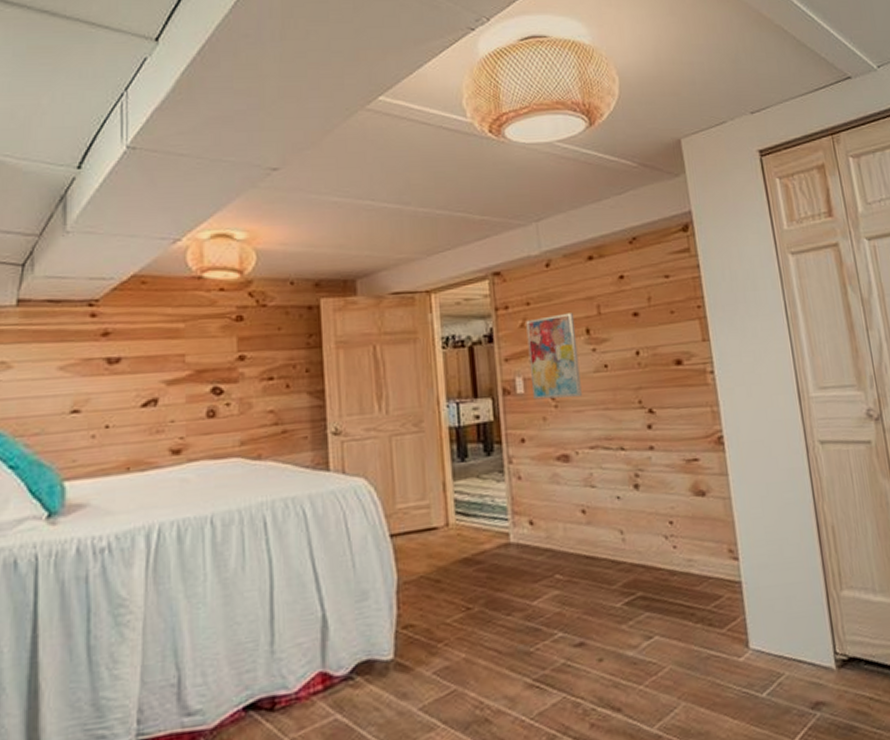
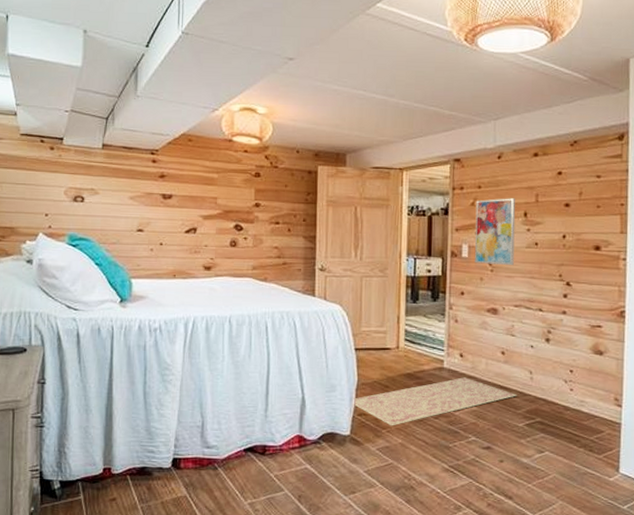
rug: none [394,551,609,637] -> present [353,377,517,426]

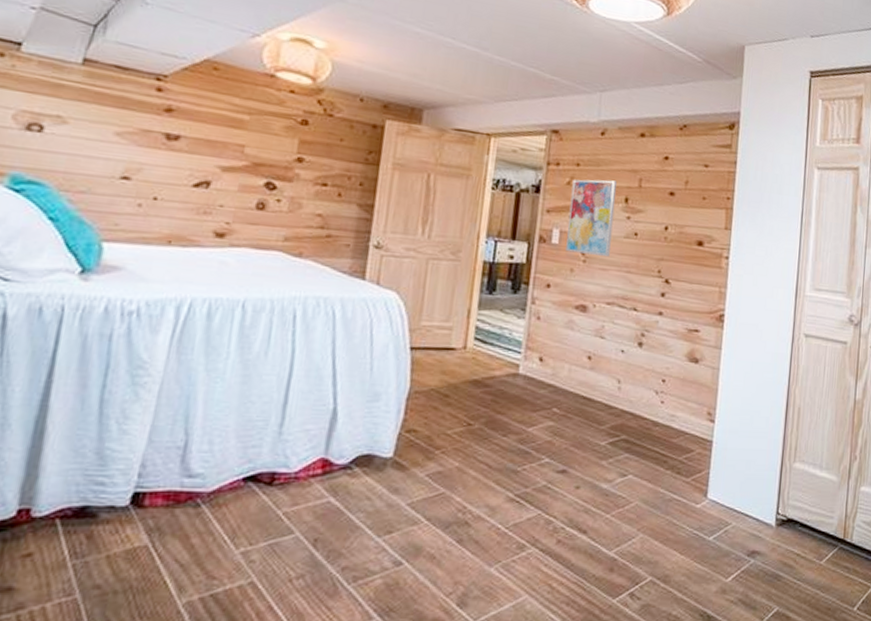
rug: present [353,377,517,426] -> none [400,385,602,446]

